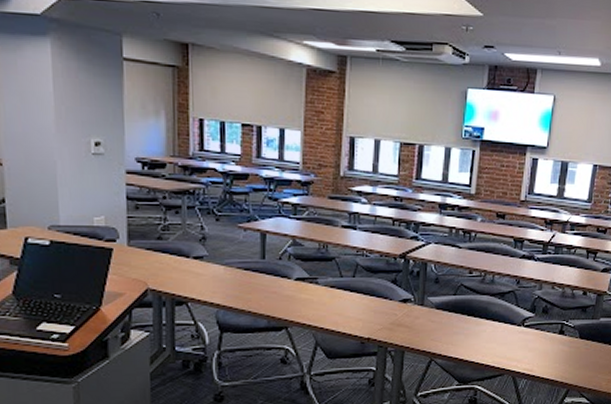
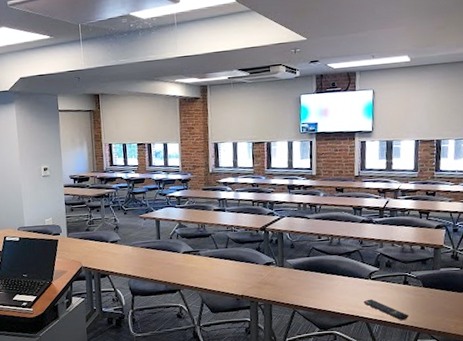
remote control: none [512,349,561,376] -> present [363,299,410,321]

